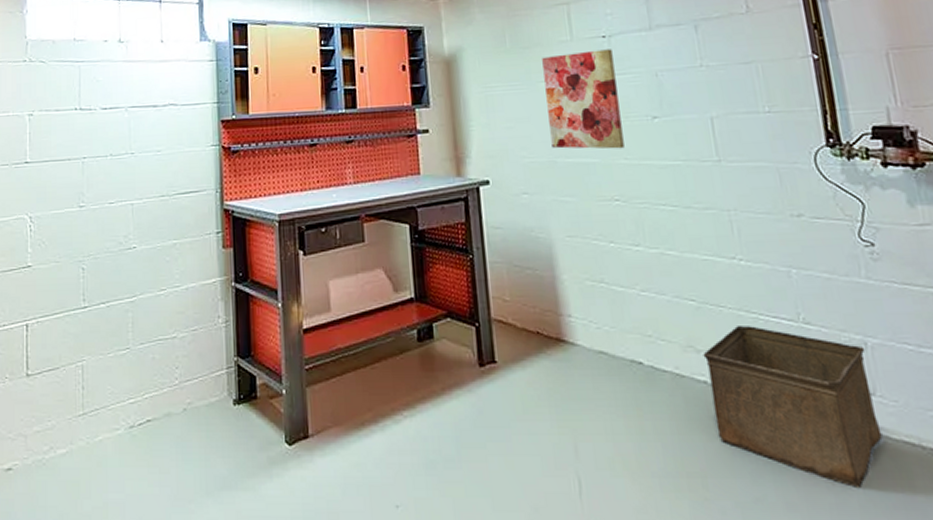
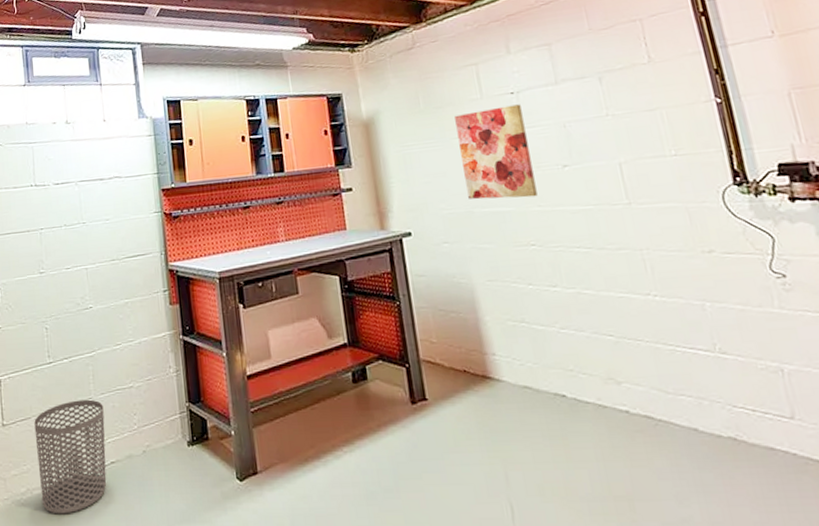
waste bin: none [63,349,143,477] -> present [34,399,107,514]
storage bin: present [703,326,883,487] -> none [623,357,804,507]

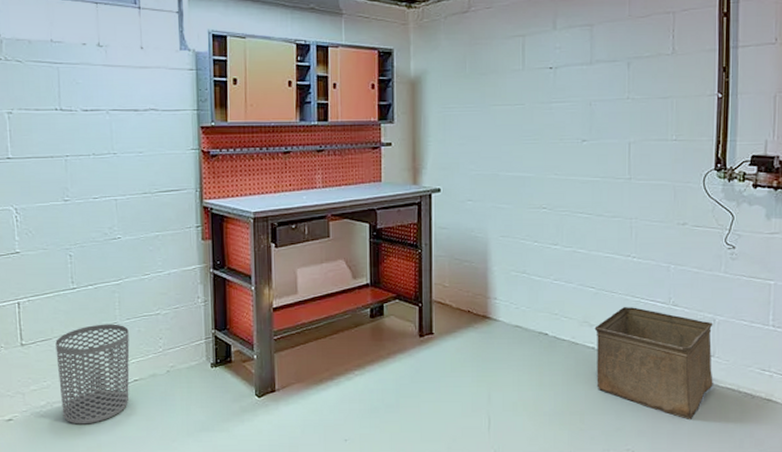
wall art: present [454,104,538,200] -> none [496,79,556,166]
storage bin: none [623,357,804,507] -> present [594,307,713,419]

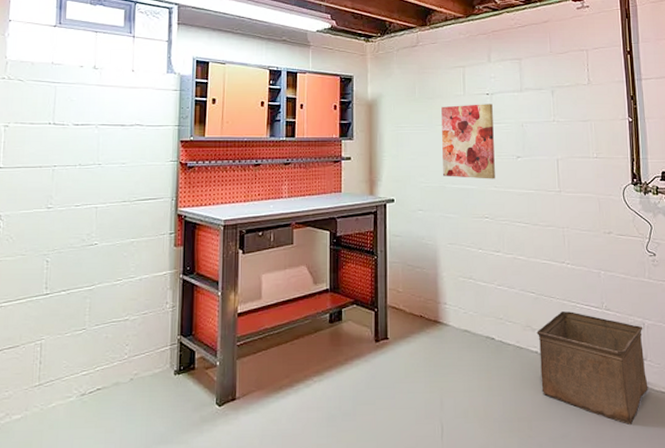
waste bin: present [55,324,130,425] -> none [20,330,96,438]
wall art: none [496,79,556,166] -> present [441,104,495,179]

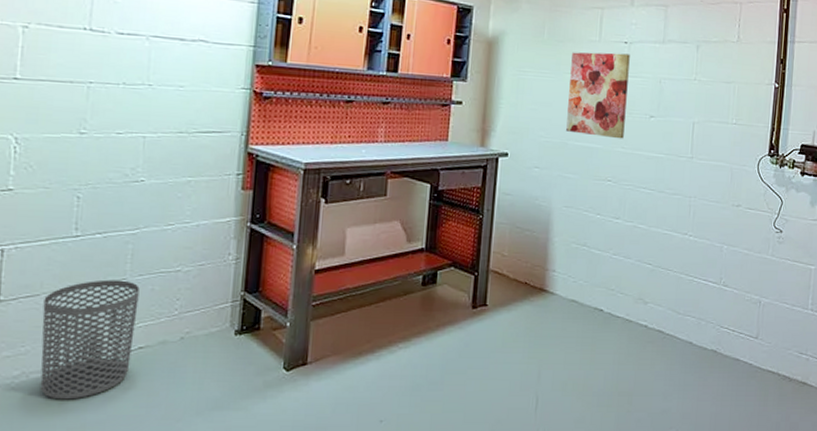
waste bin: none [20,330,96,438] -> present [40,279,140,400]
storage bin: present [536,311,648,424] -> none [647,285,759,402]

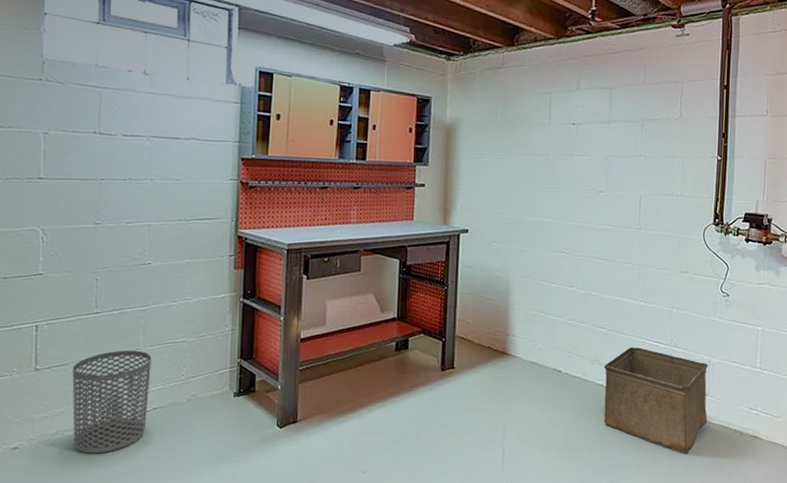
wall art: present [566,52,630,139] -> none [521,134,578,213]
storage bin: none [647,285,759,402] -> present [604,347,709,454]

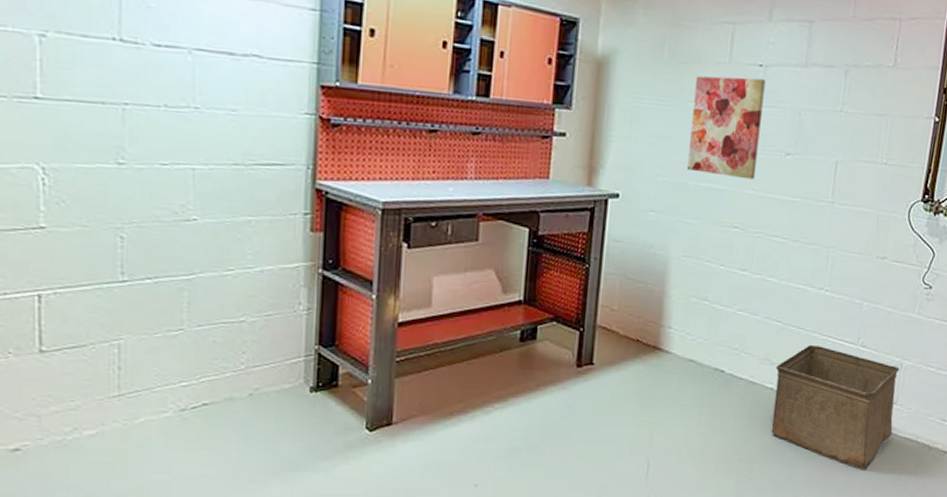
waste bin: present [72,350,151,454] -> none [92,330,199,459]
wall art: none [521,134,578,213] -> present [687,76,766,180]

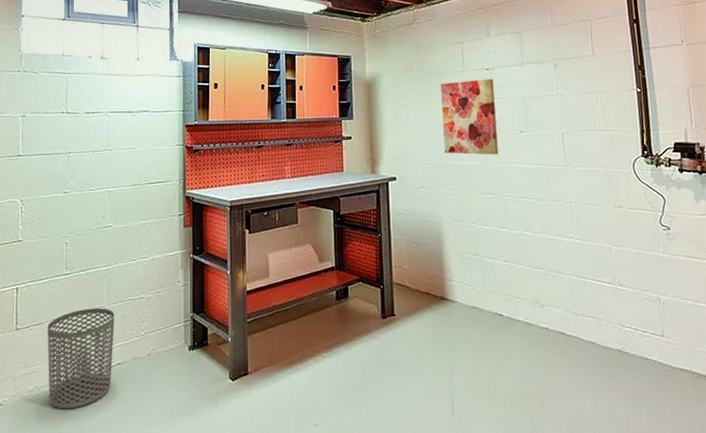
waste bin: none [92,330,199,459] -> present [47,308,114,409]
storage bin: present [771,345,900,470] -> none [546,287,666,402]

